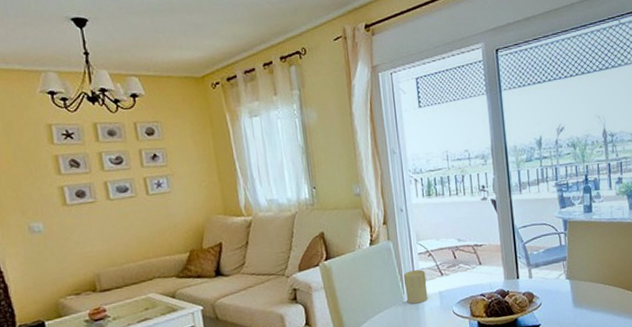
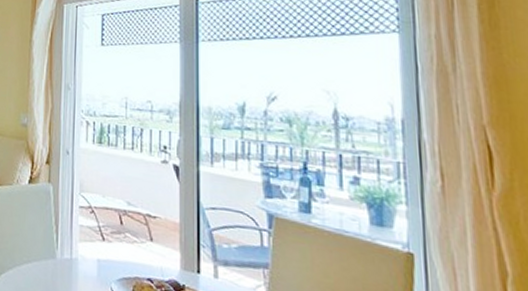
candle: present [404,269,428,304] -> none [58,224,85,267]

